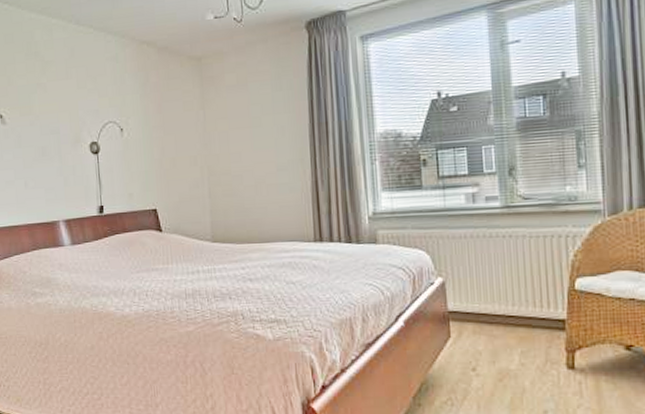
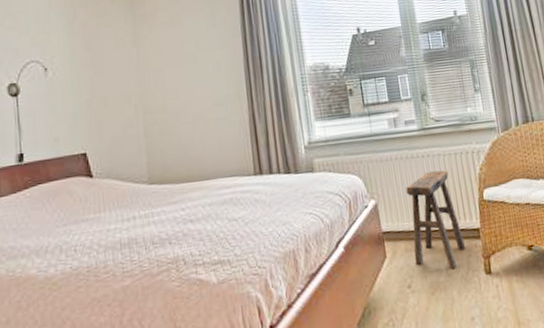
stool: none [480,253,546,359] -> present [406,170,466,270]

